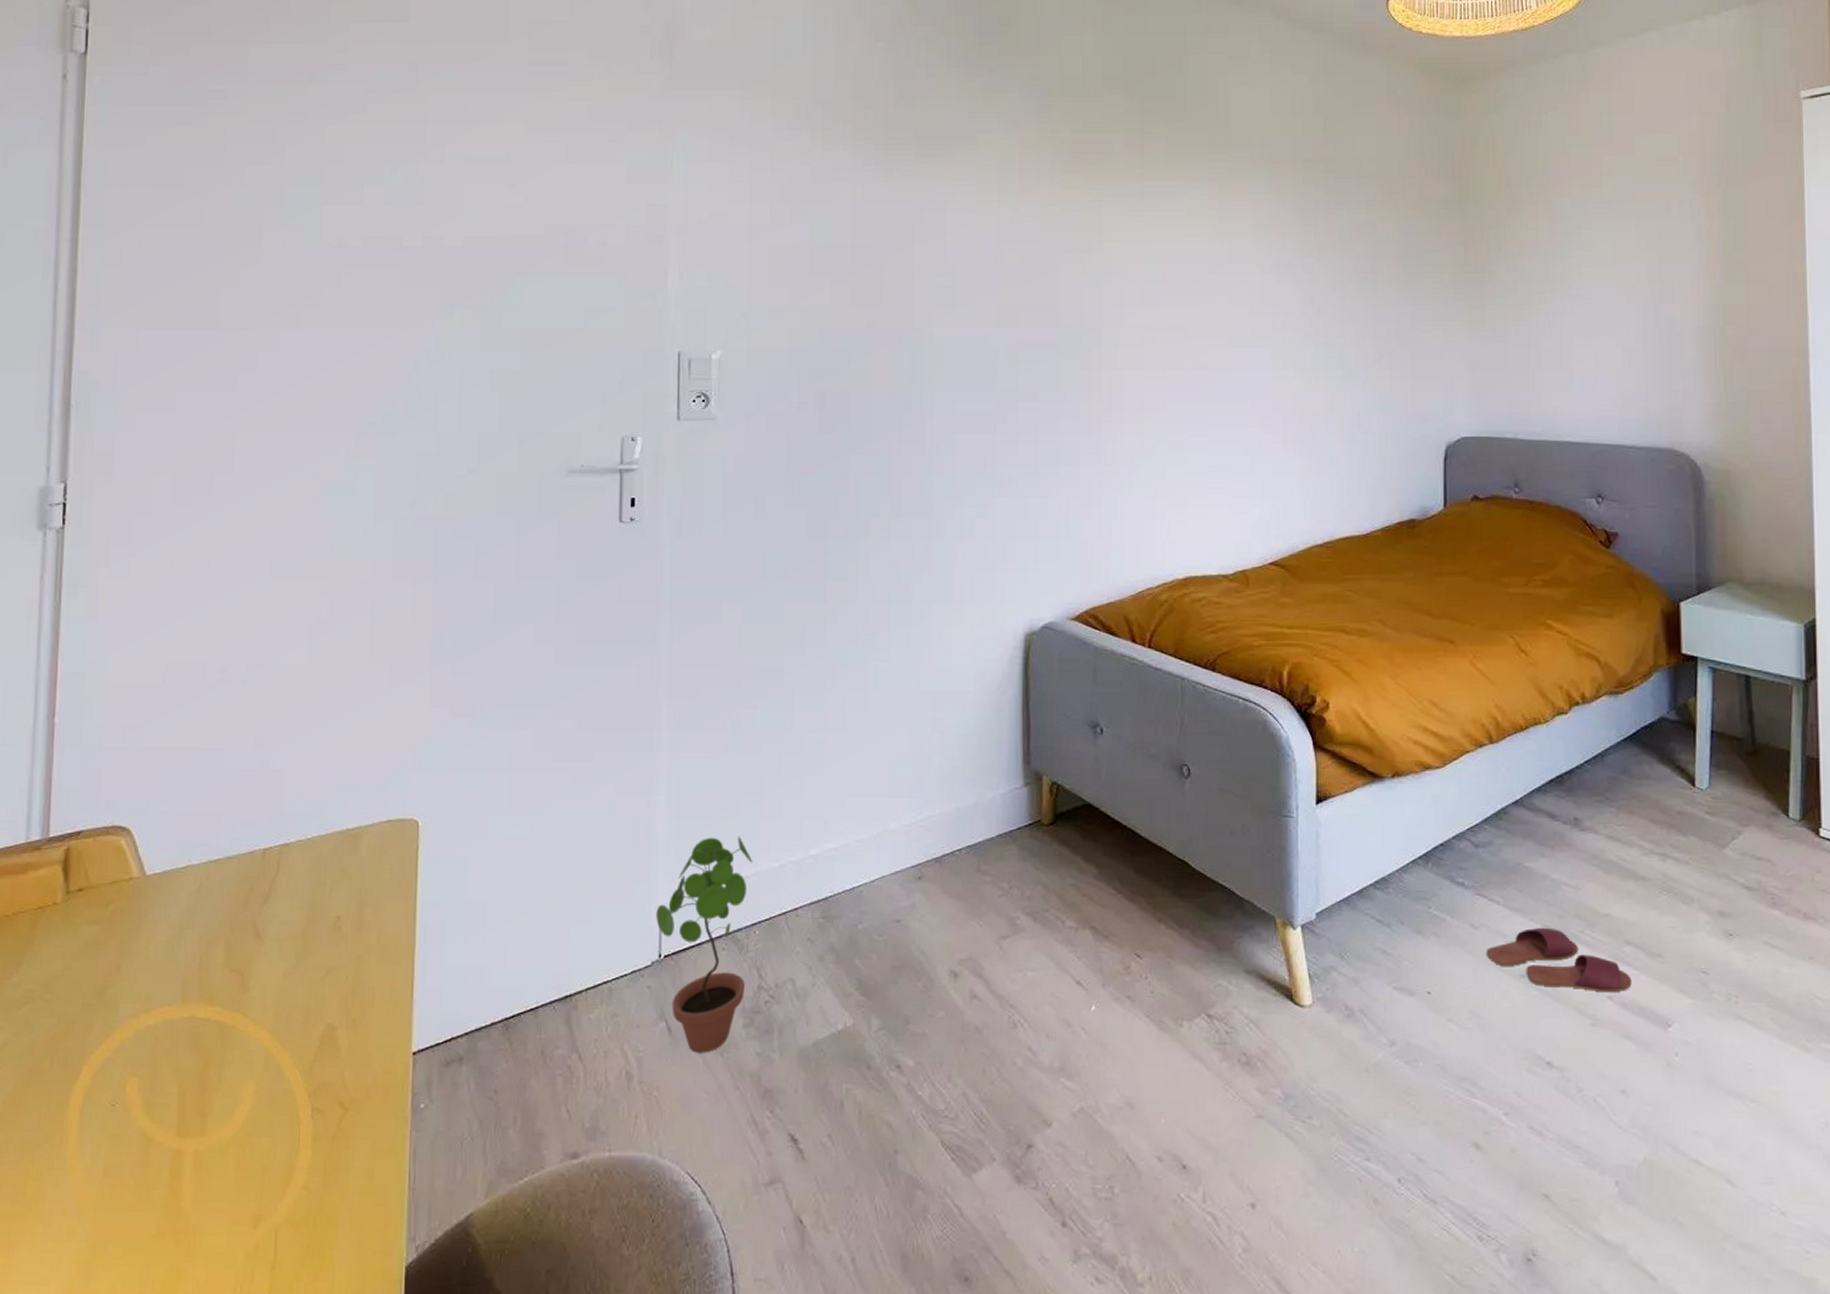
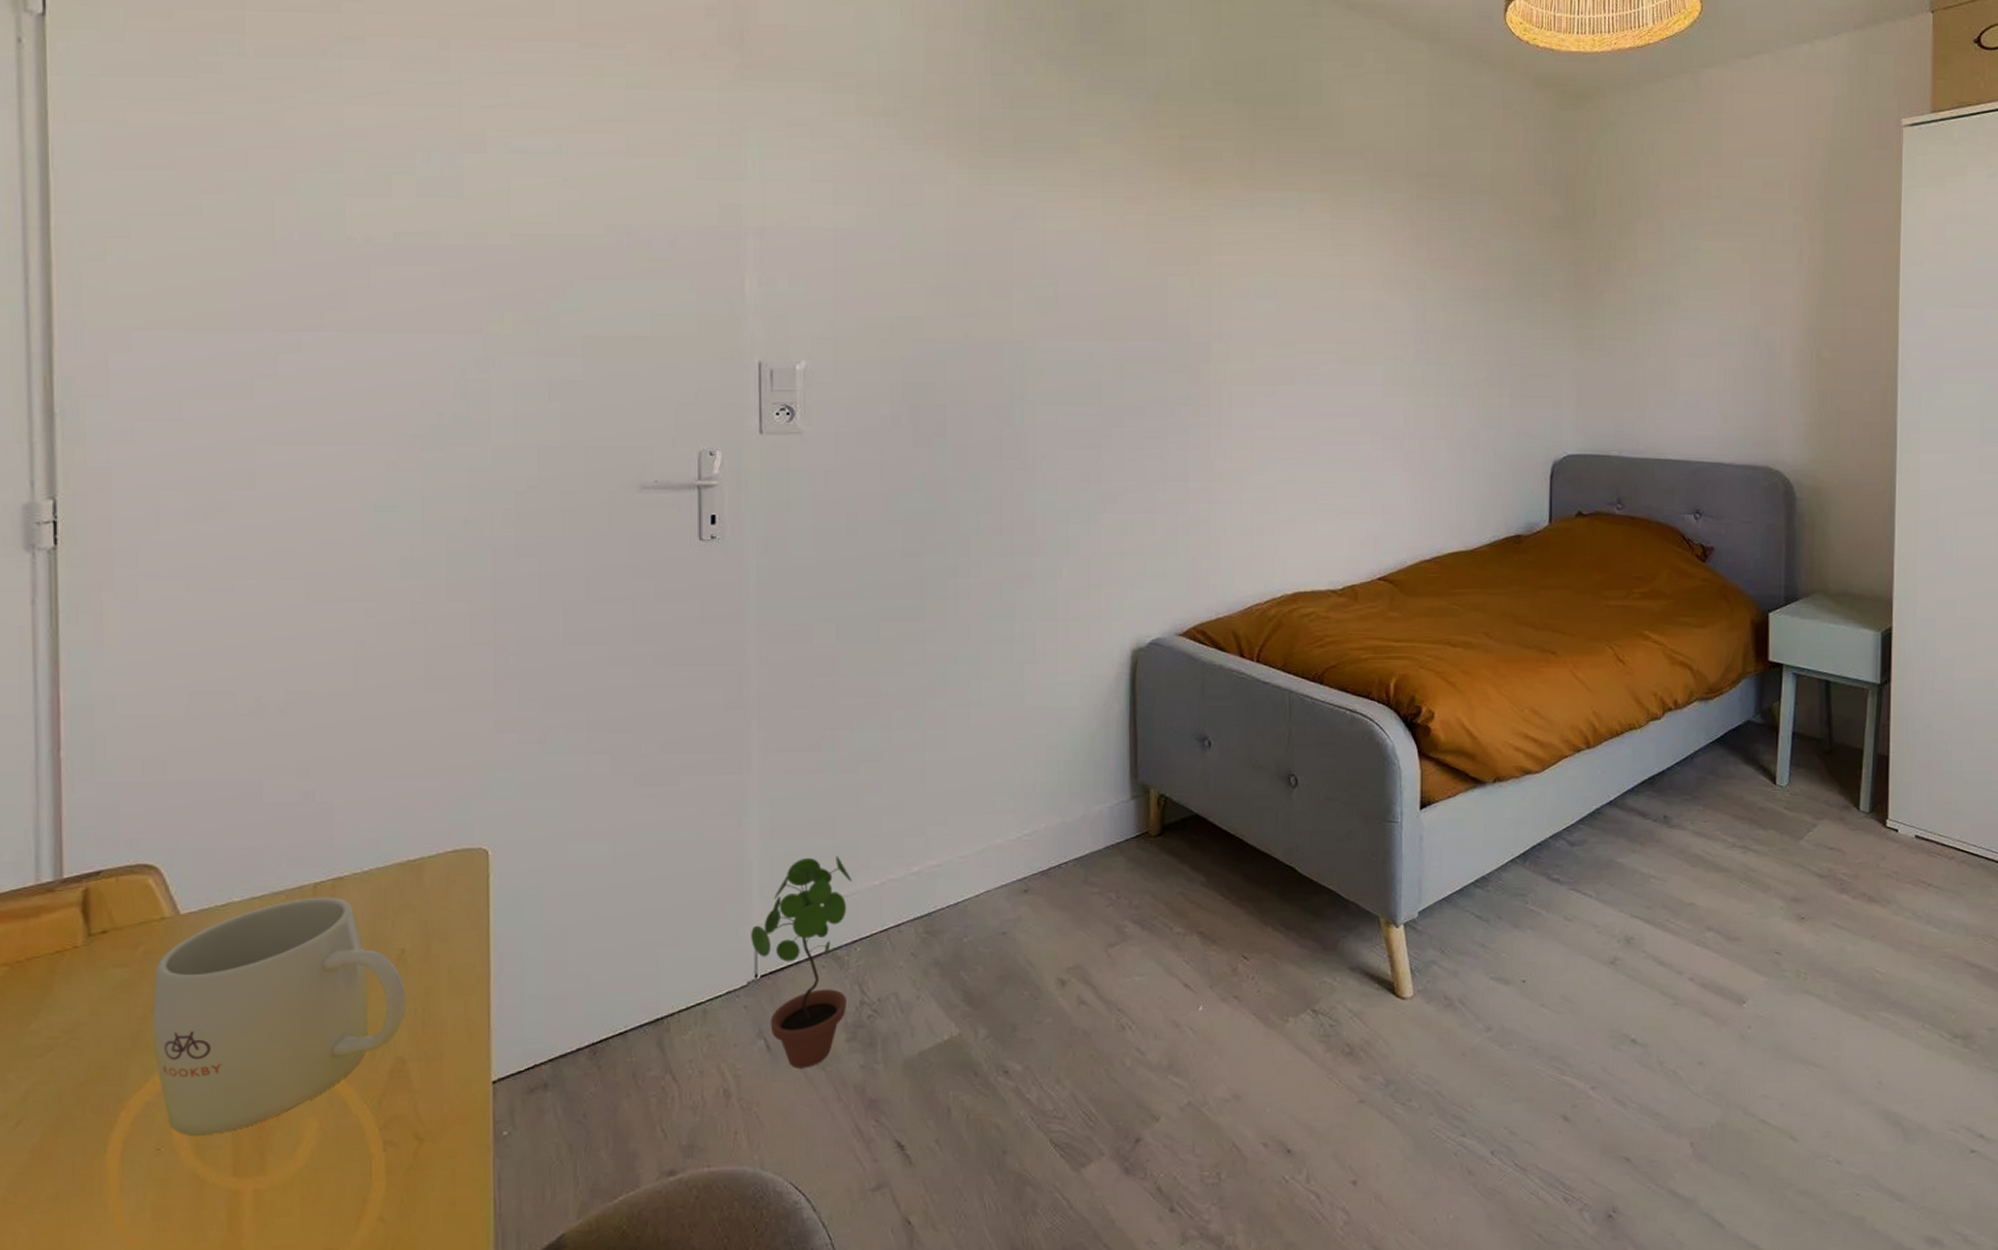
mug: none [115,862,339,1093] -> present [151,896,406,1135]
slippers: present [1486,927,1632,993] -> none [1578,917,1711,975]

